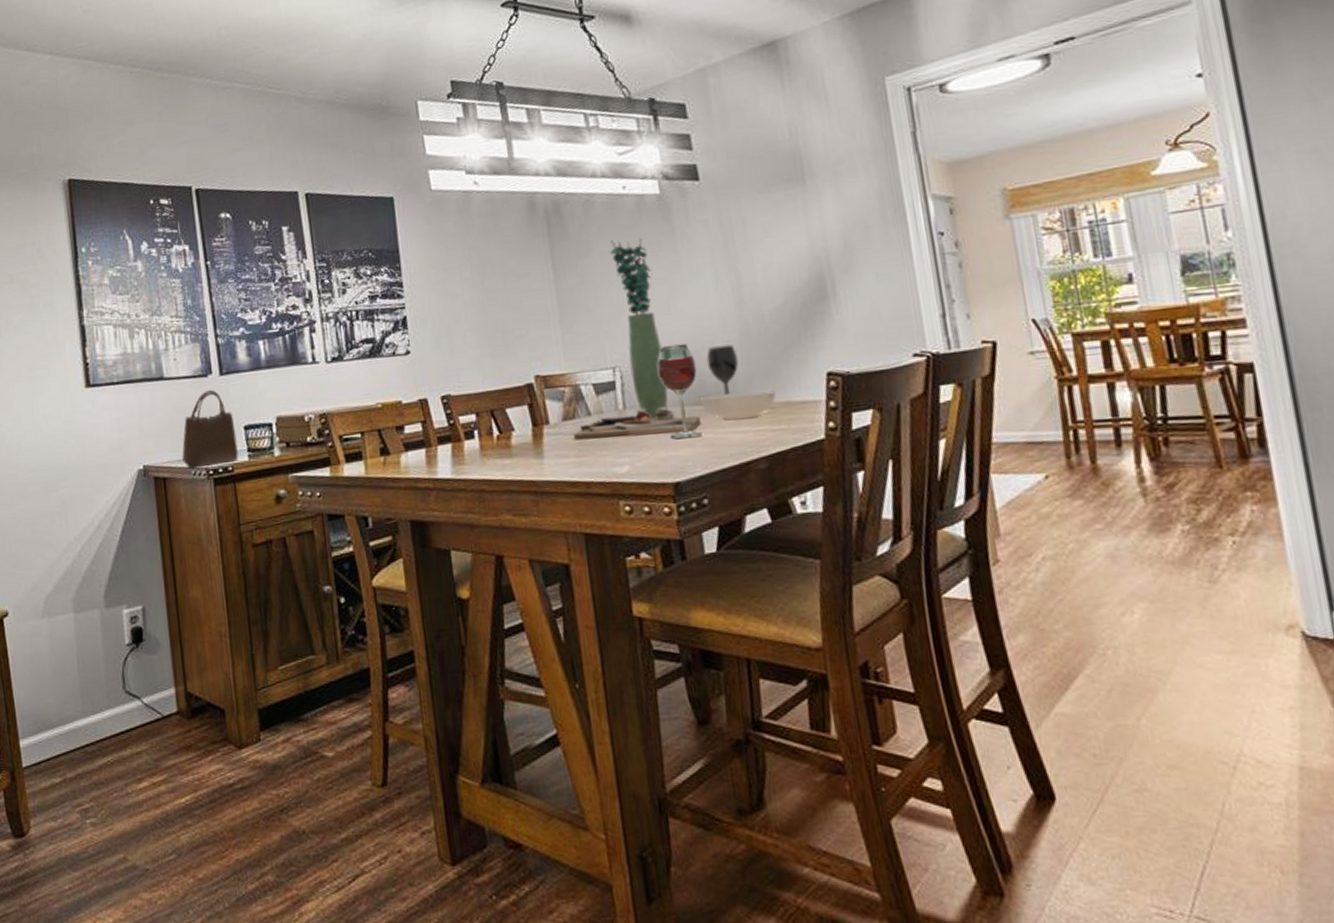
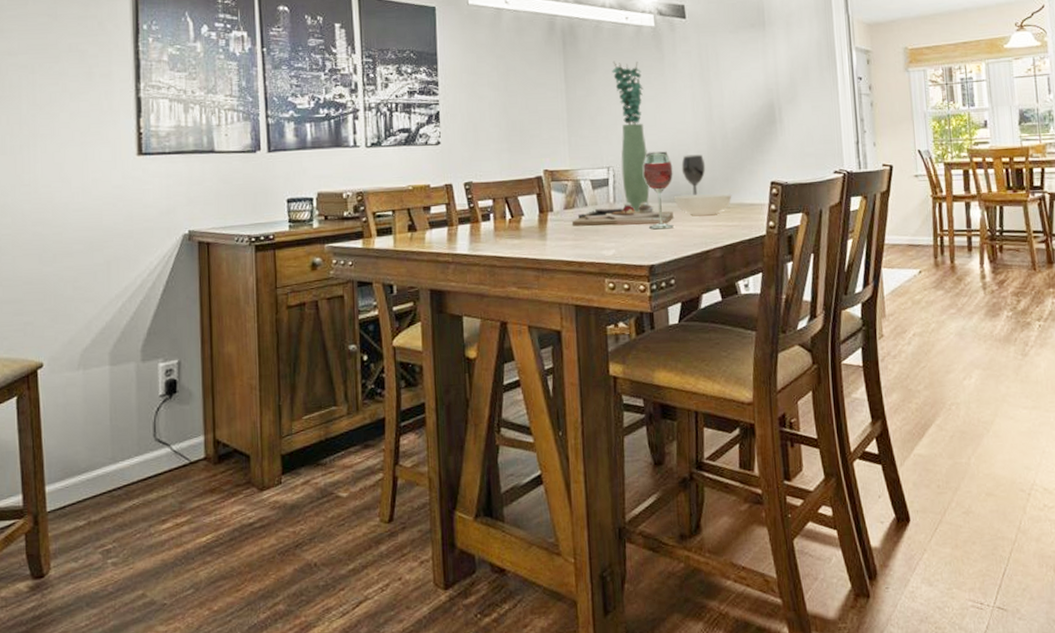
handbag: present [182,389,239,469] -> none [227,164,280,235]

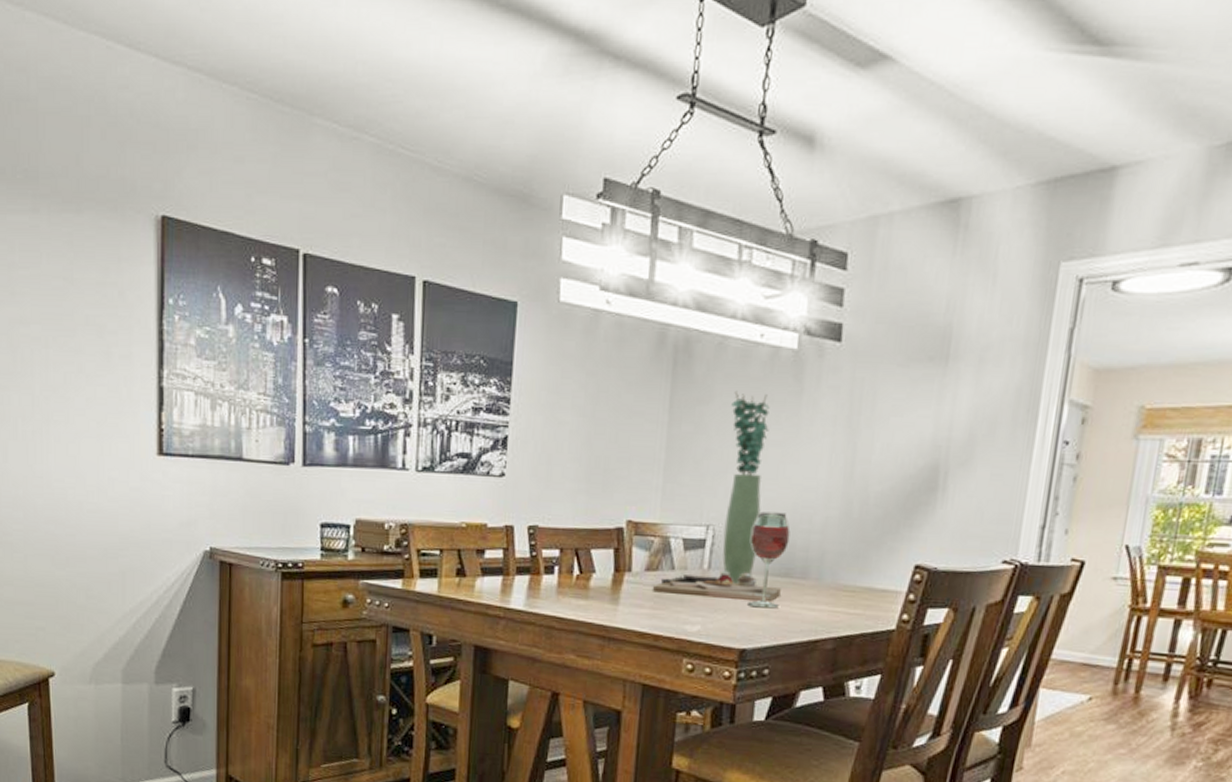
bowl: present [673,193,732,217] -> none [784,569,861,599]
wine glass: present [681,154,706,195] -> none [800,520,834,572]

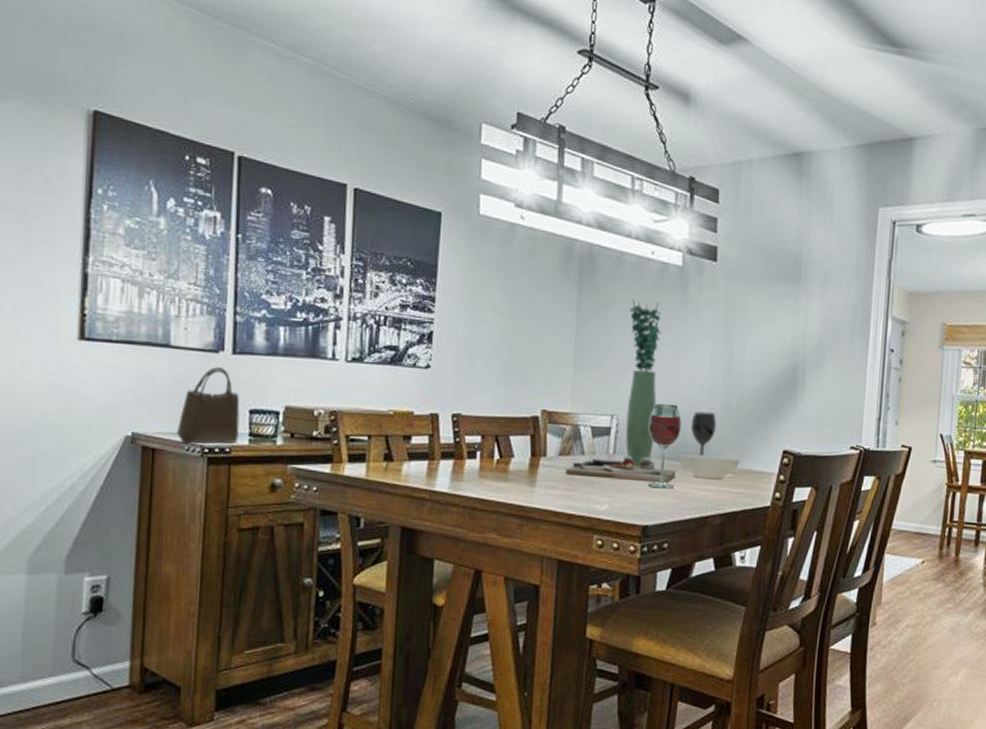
handbag: none [252,479,311,559] -> present [177,366,240,444]
bowl: none [784,569,861,599] -> present [678,453,741,480]
wine glass: none [800,520,834,572] -> present [690,411,717,456]

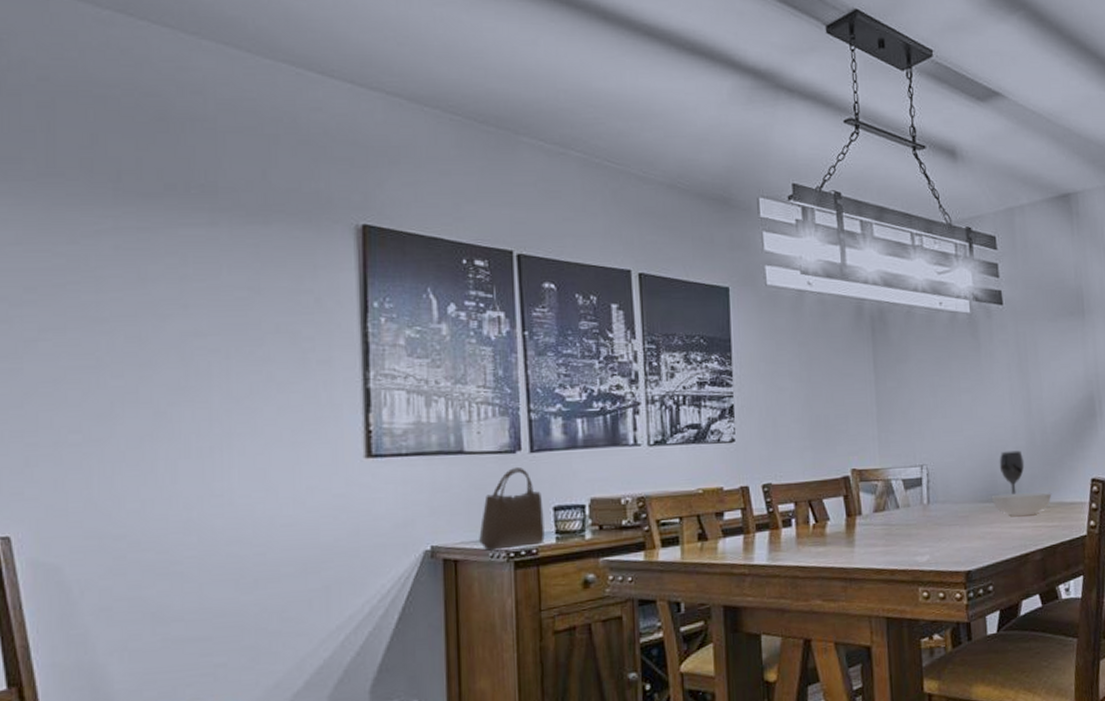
decorative tray: present [565,455,676,483] -> none [882,502,991,531]
vase: present [625,298,661,467] -> none [925,349,966,514]
wineglass: present [648,403,682,489] -> none [958,447,992,532]

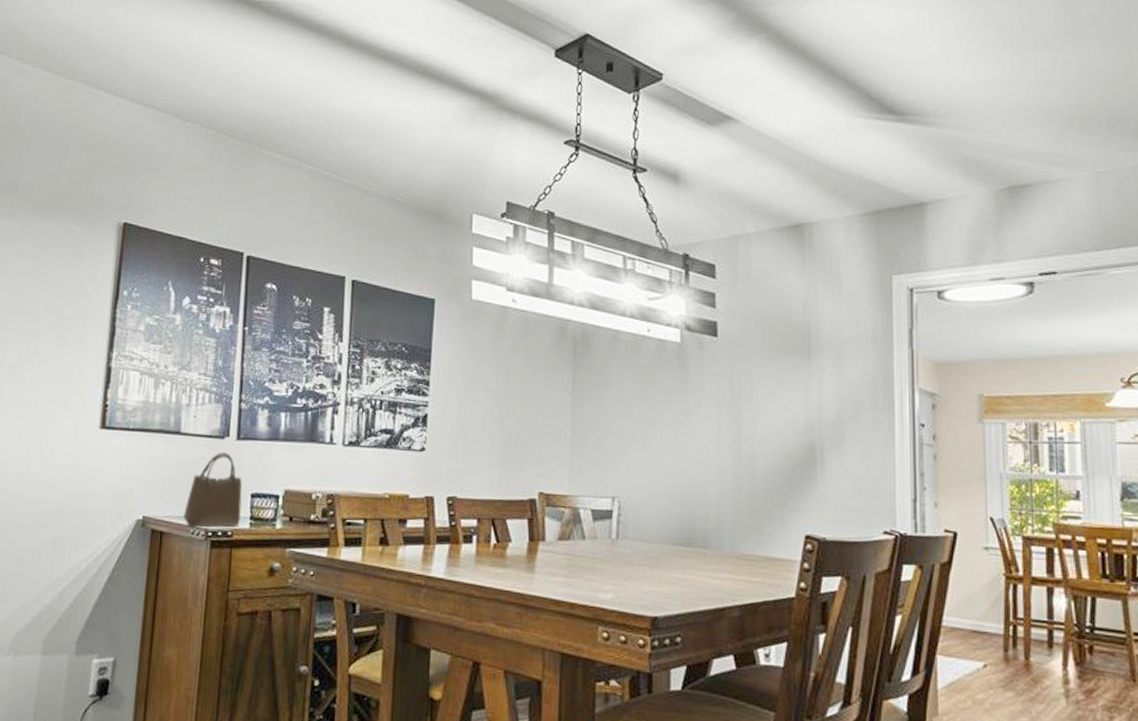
bowl: present [991,492,1052,517] -> none [687,538,757,567]
wine glass: present [999,450,1025,495] -> none [699,493,728,541]

